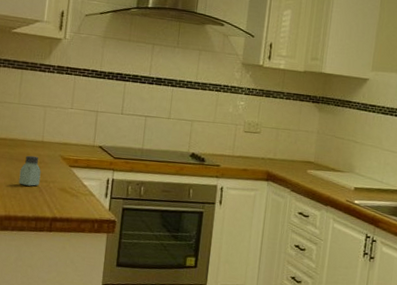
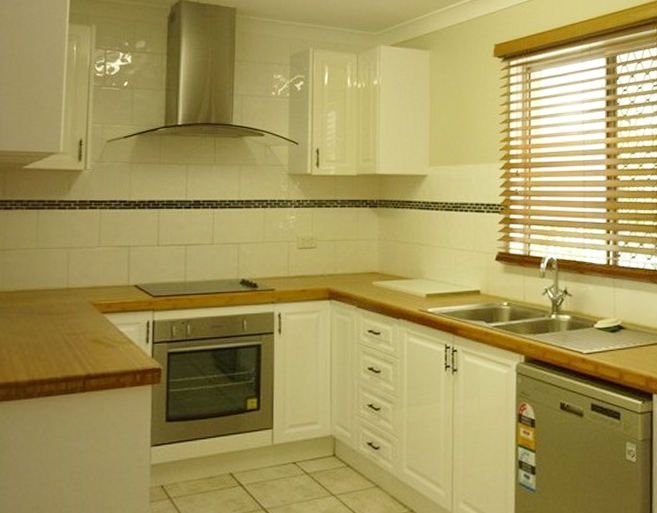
saltshaker: present [18,155,41,186] -> none [42,306,68,342]

